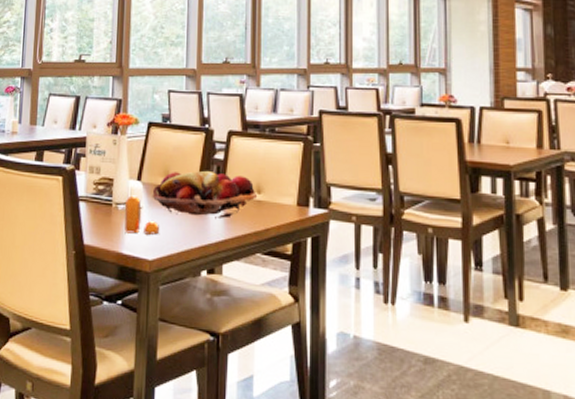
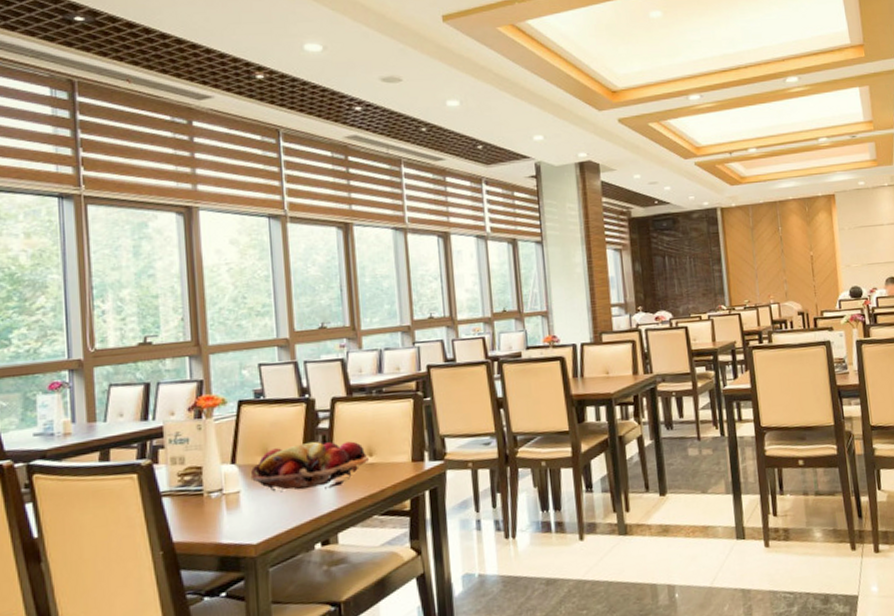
pepper shaker: present [124,195,159,235] -> none [218,480,262,522]

